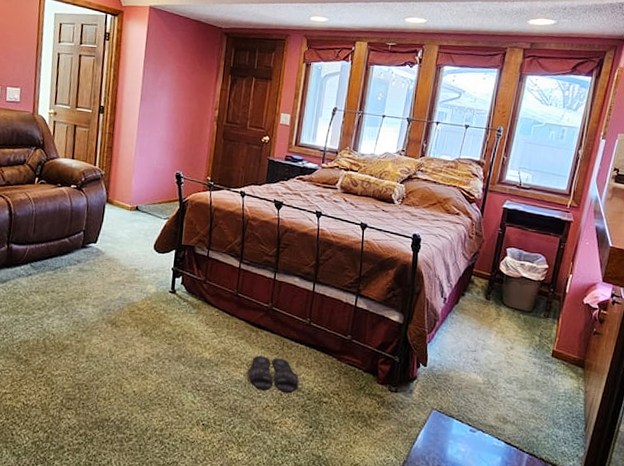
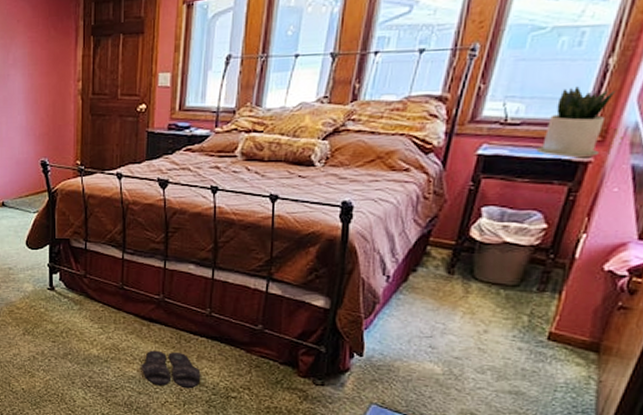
planter: none [539,167,584,219] -> present [536,86,617,159]

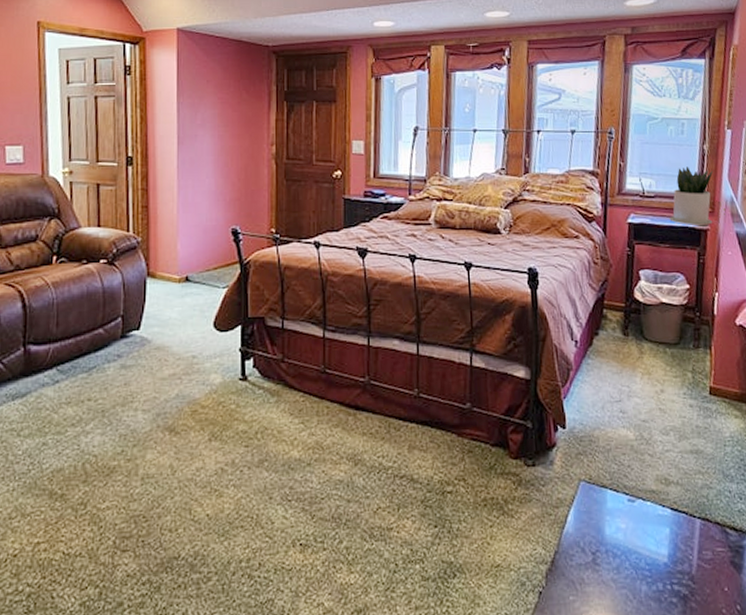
slippers: present [141,350,201,389] -> none [348,443,414,489]

